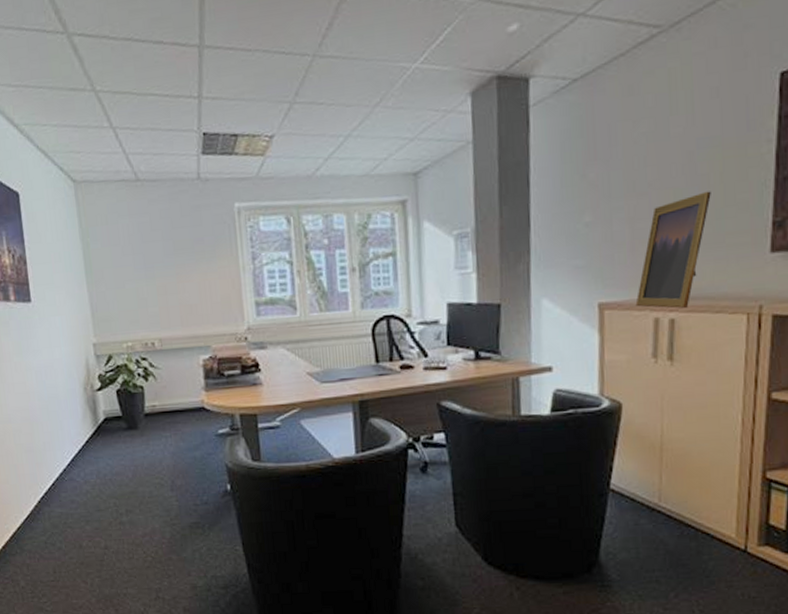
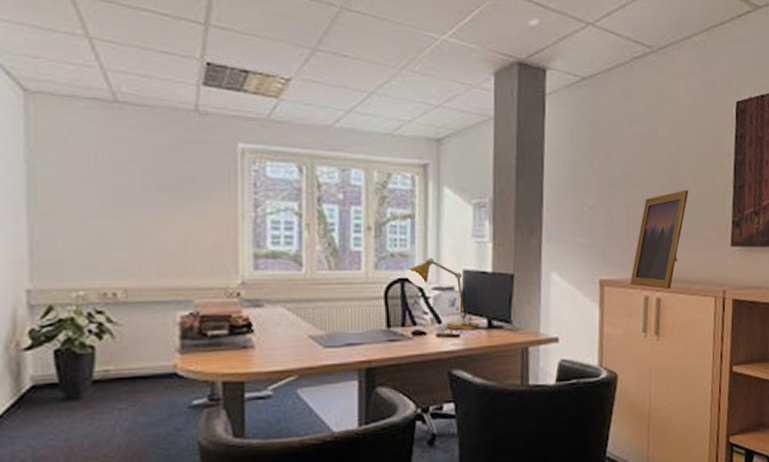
desk lamp: none [390,293,468,363] -> present [405,258,480,331]

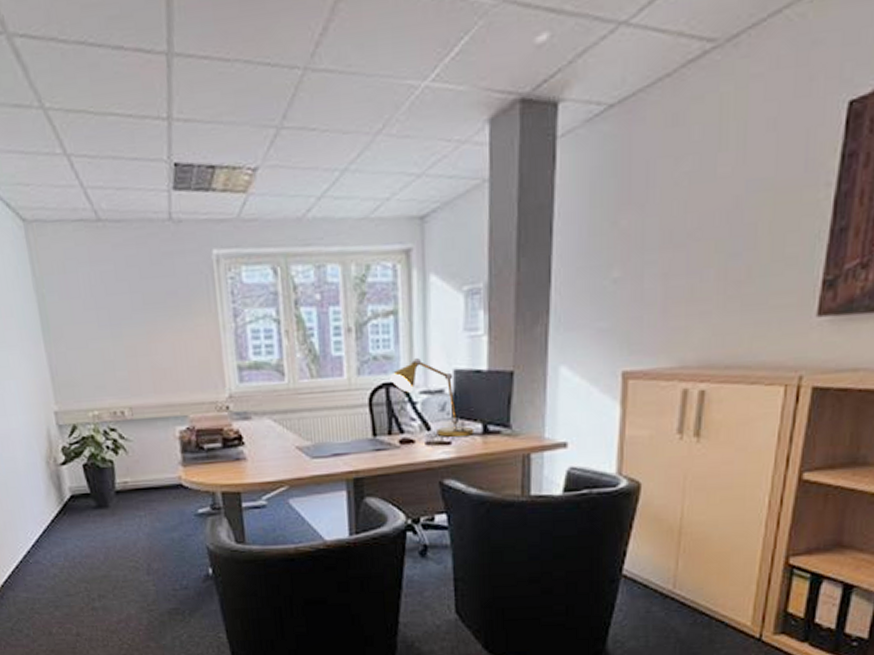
picture frame: present [630,190,688,290] -> none [663,243,757,379]

